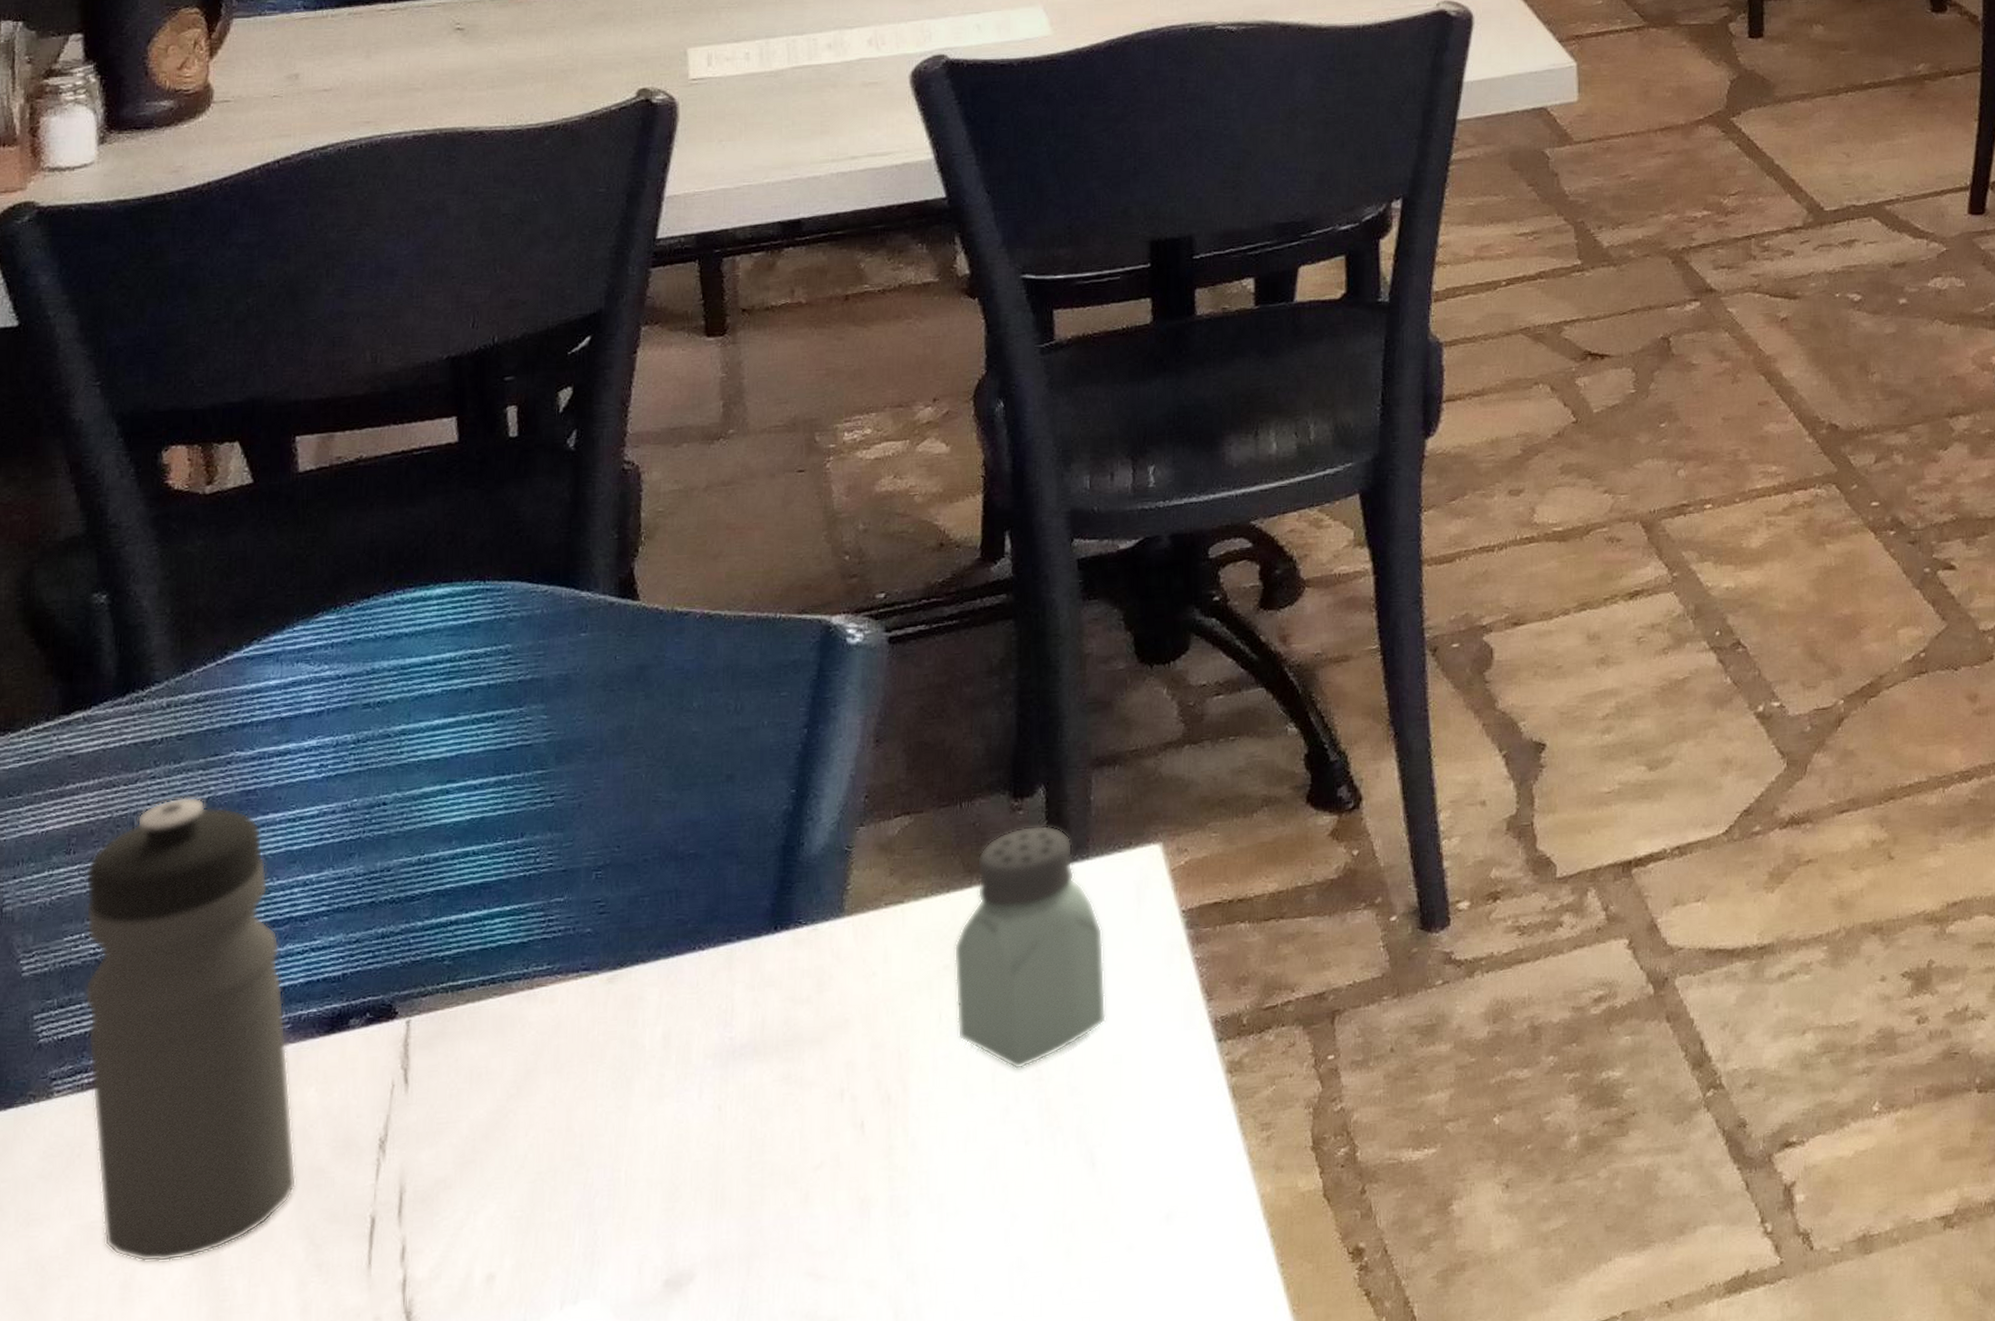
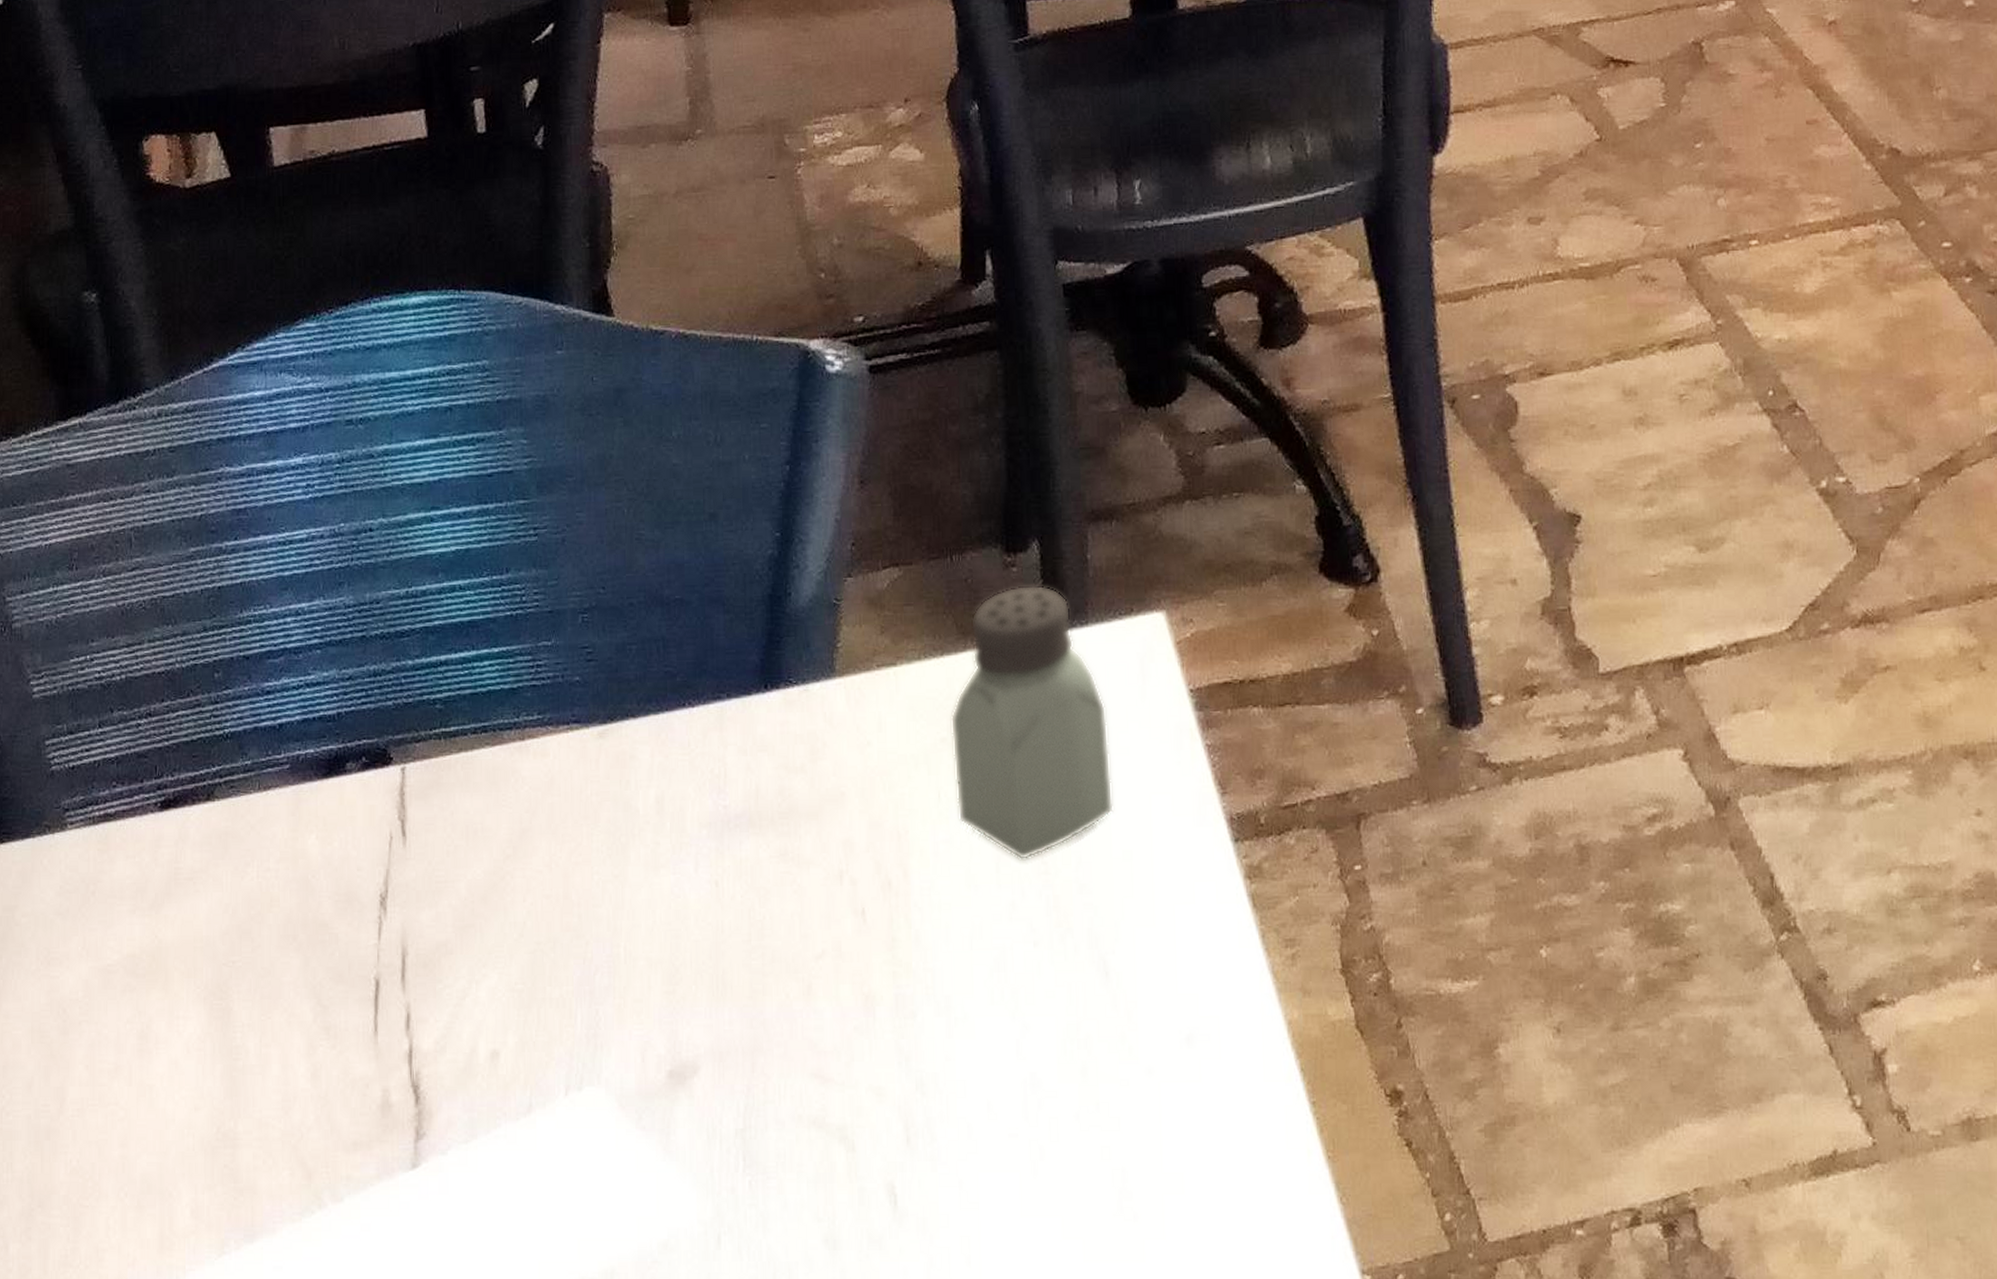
water bottle: present [84,797,297,1262] -> none [87,514,302,1013]

